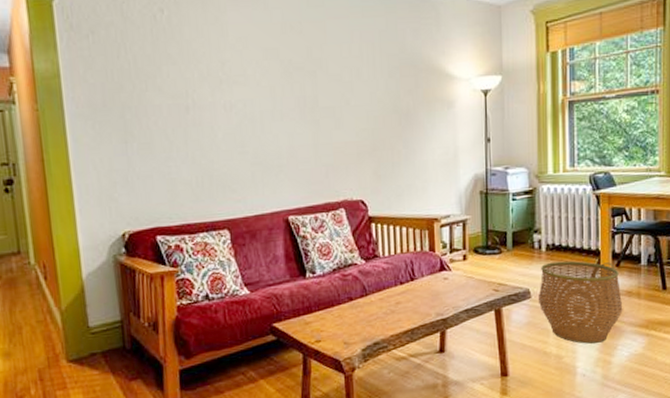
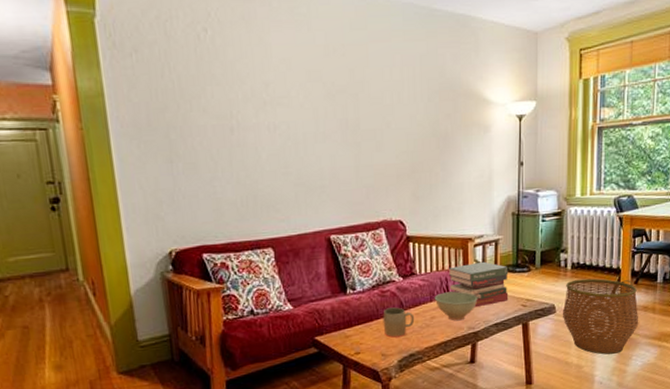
mug: none [344,291,379,325] -> present [383,307,415,338]
bowl: none [399,275,446,307] -> present [434,291,478,321]
books: none [411,243,479,291] -> present [446,261,509,307]

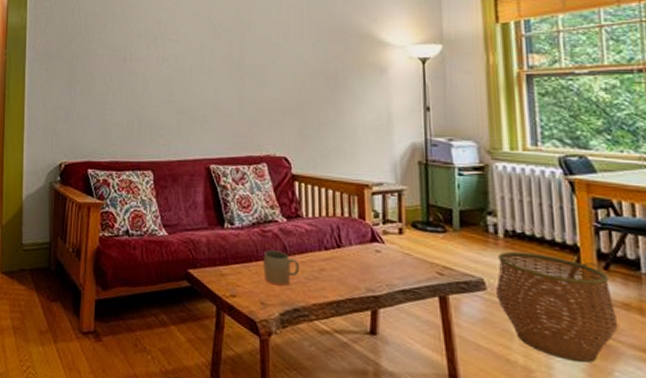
bowl: present [434,291,478,321] -> none [323,242,378,279]
books: present [446,261,509,307] -> none [337,213,419,266]

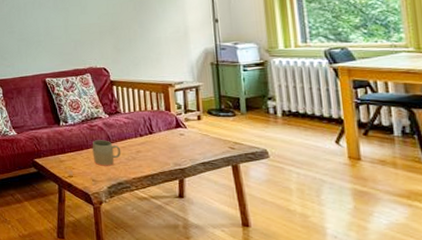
basket: present [495,251,619,363] -> none [276,126,377,207]

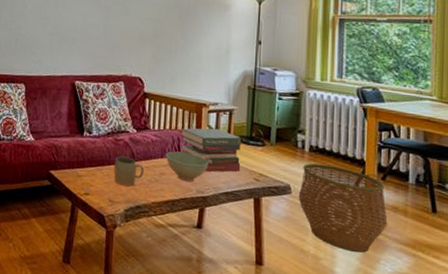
bowl: none [138,130,182,157] -> present [165,151,209,182]
books: none [149,105,215,145] -> present [177,128,242,172]
basket: none [276,126,377,207] -> present [298,163,388,253]

